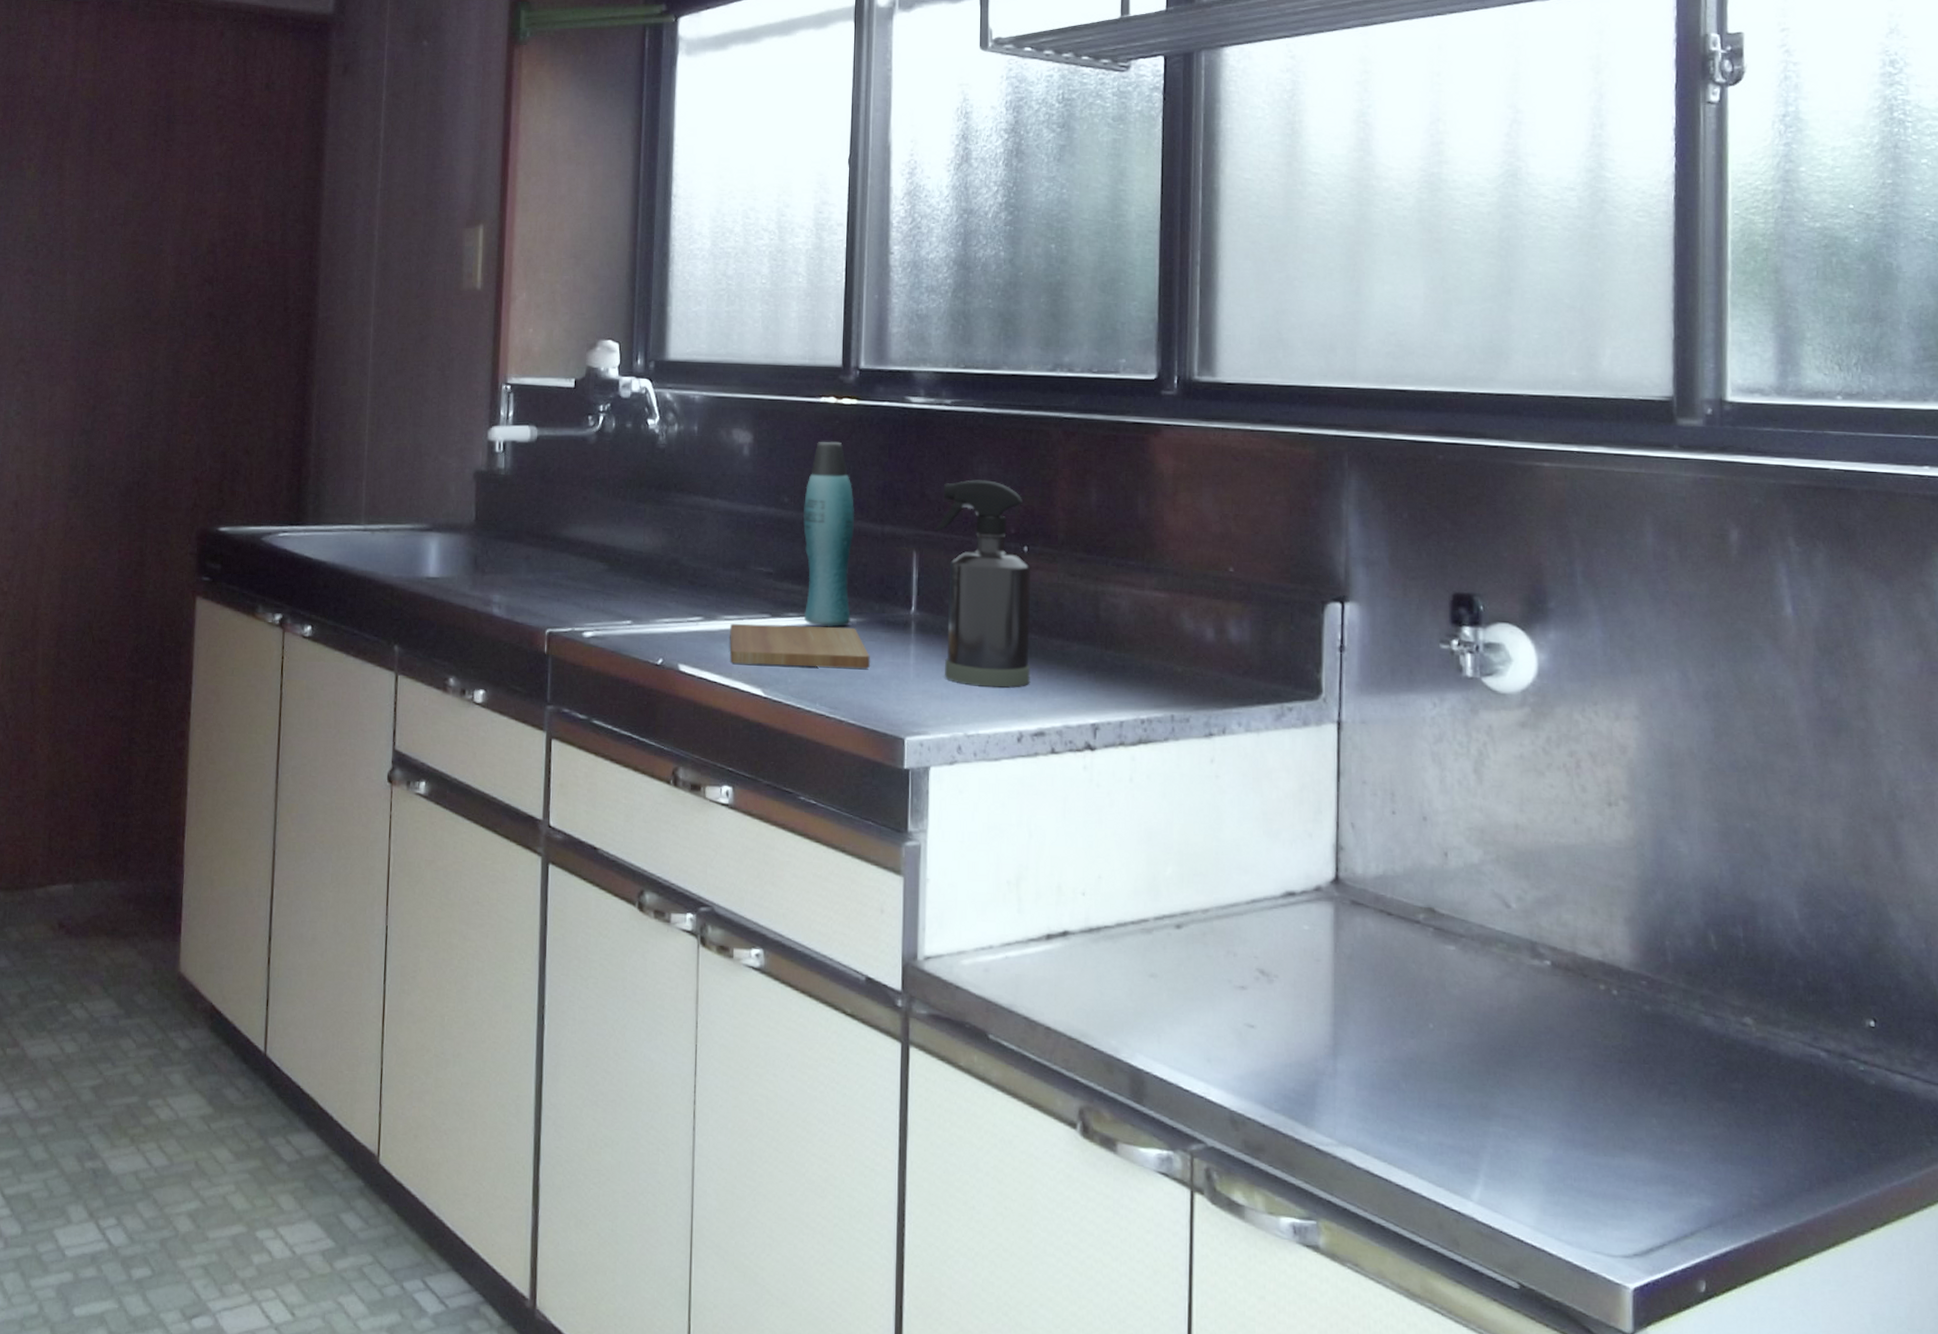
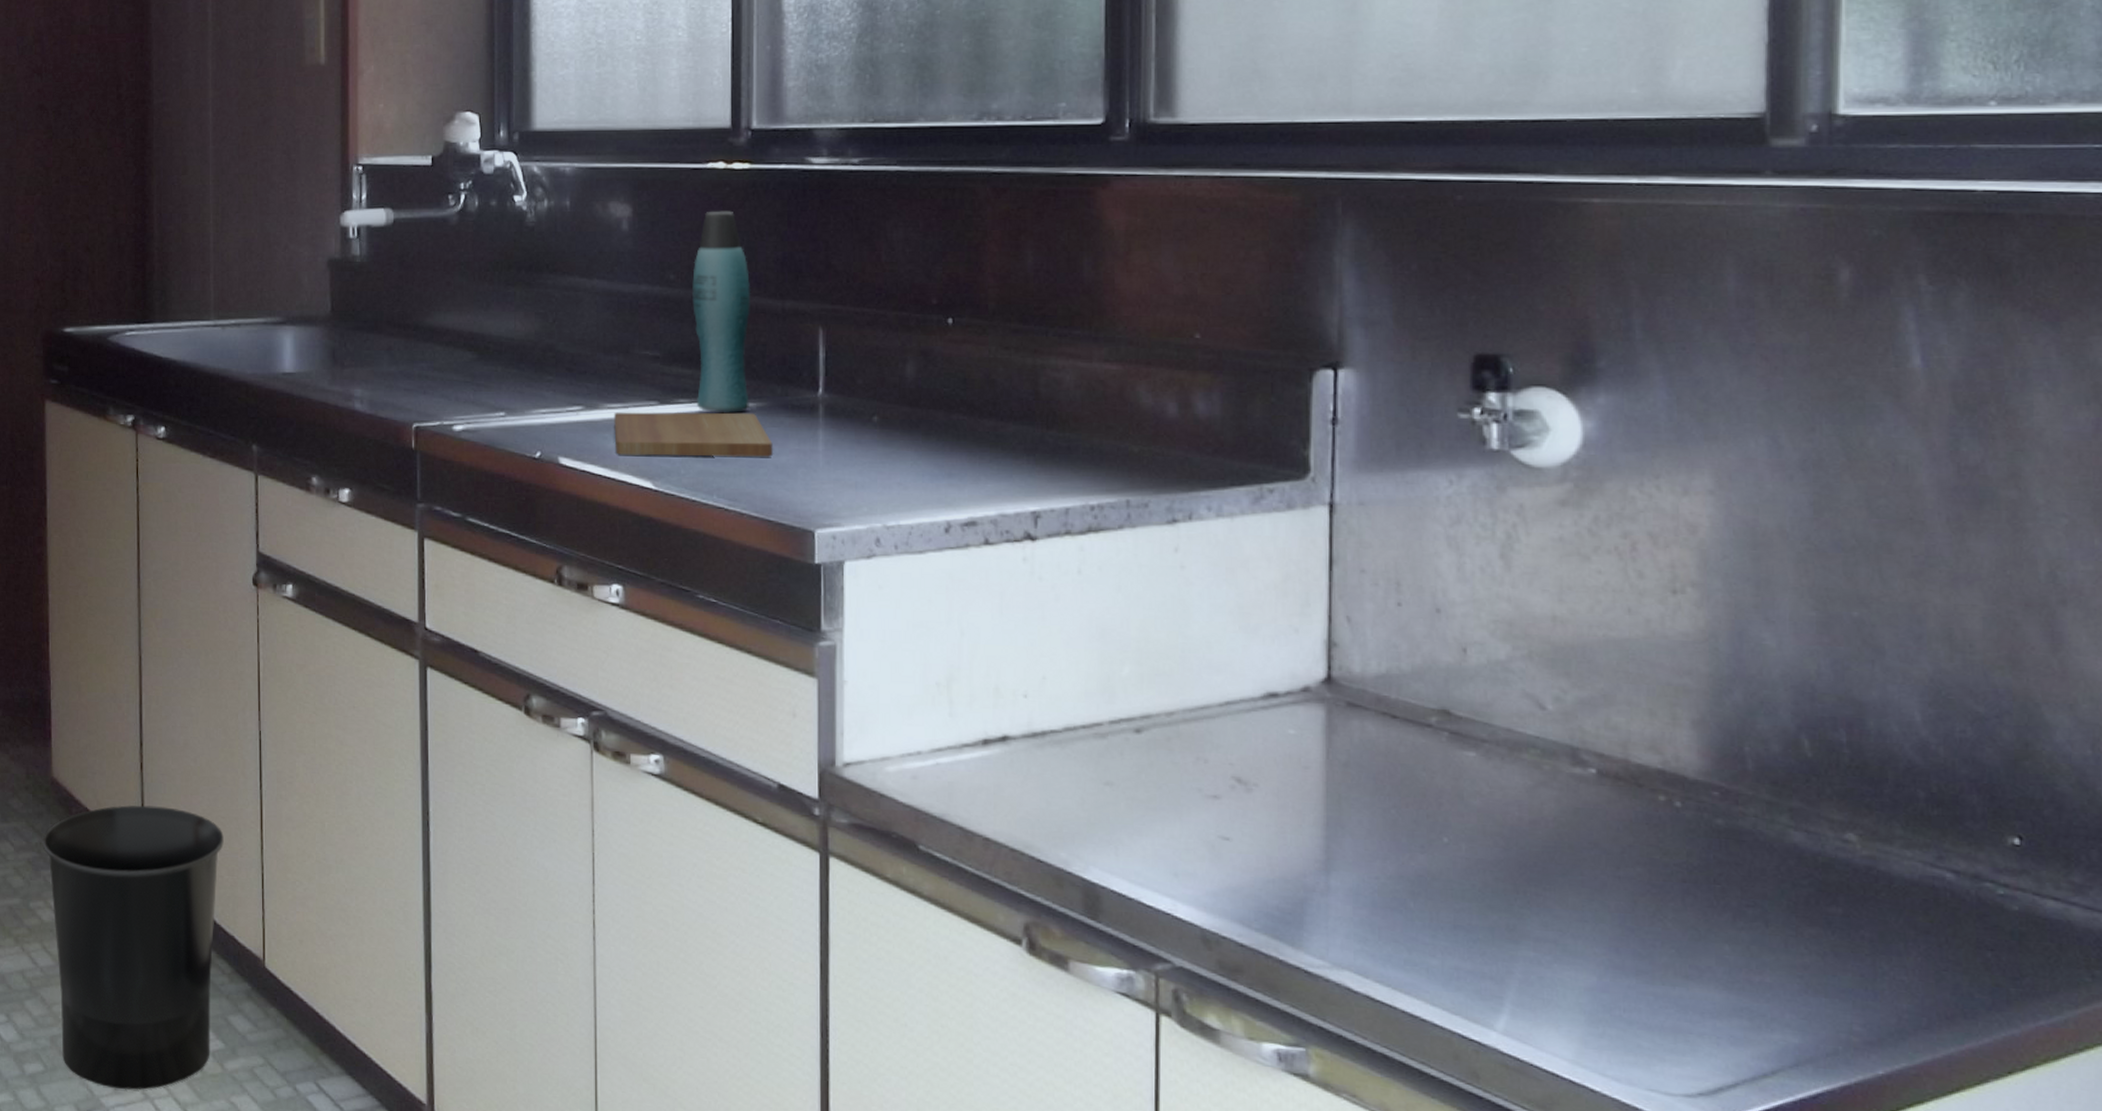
waste bin: none [165,1000,346,1293] -> present [42,805,224,1090]
spray bottle: present [935,479,1031,687] -> none [844,246,959,473]

